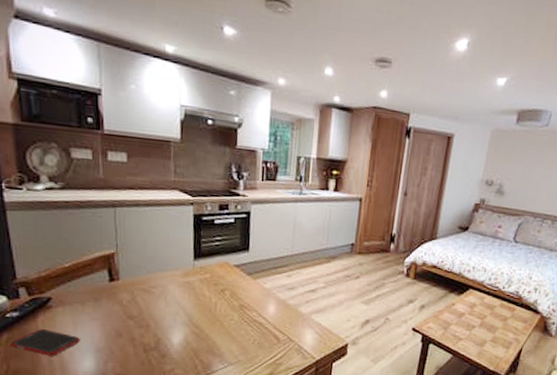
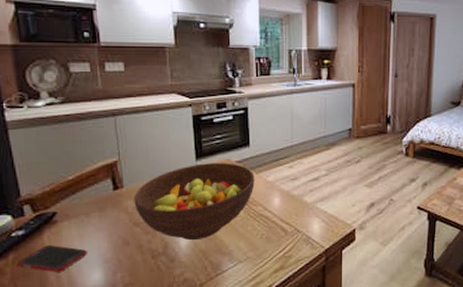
fruit bowl: none [129,264,252,339] -> present [134,163,255,241]

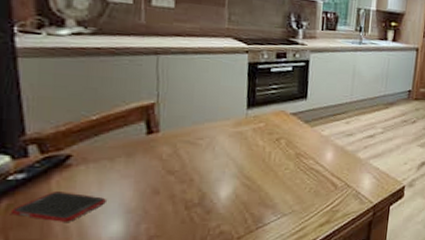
fruit bowl: present [134,163,255,241] -> none [170,113,309,192]

